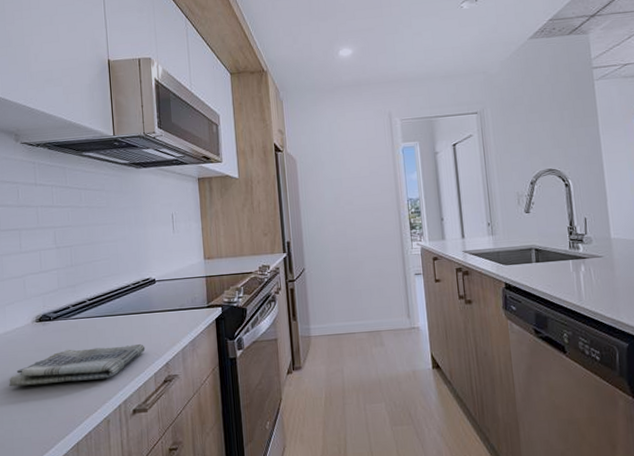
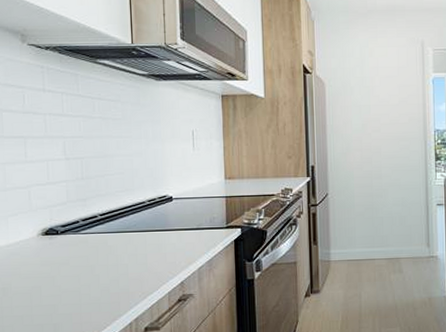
dish towel: present [9,343,146,387] -> none [11,261,160,301]

